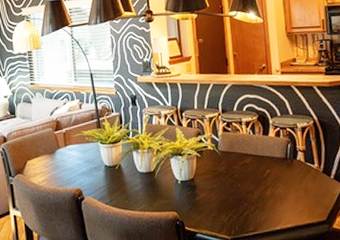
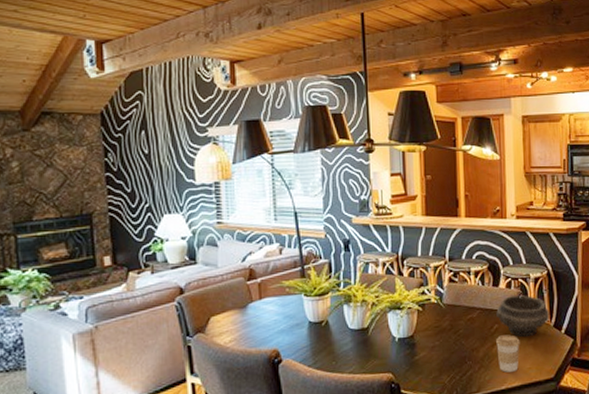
bowl: none [267,143,319,182] -> present [496,295,550,337]
coffee cup: none [269,179,292,214] -> present [496,335,520,372]

